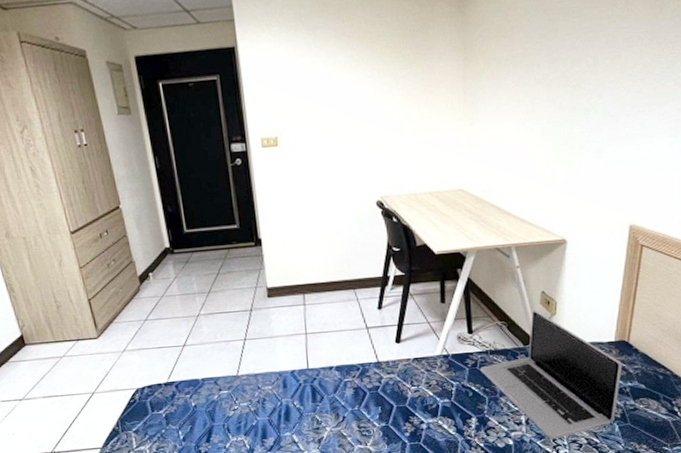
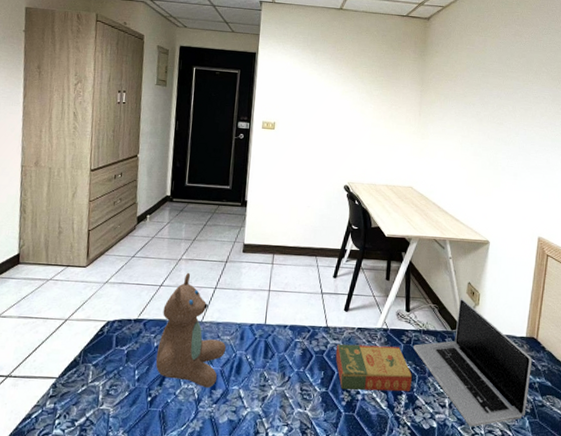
teddy bear: none [192,327,270,438] -> present [155,272,227,389]
book: none [391,372,481,422] -> present [335,344,412,392]

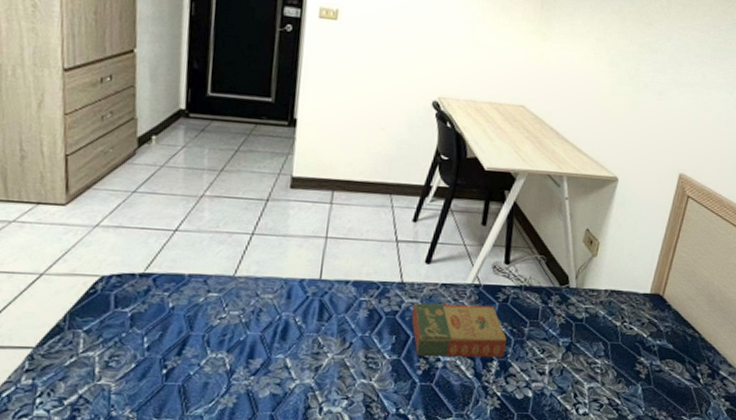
teddy bear: present [155,272,227,389] -> none [171,213,268,358]
laptop: present [413,298,532,427] -> none [511,247,654,396]

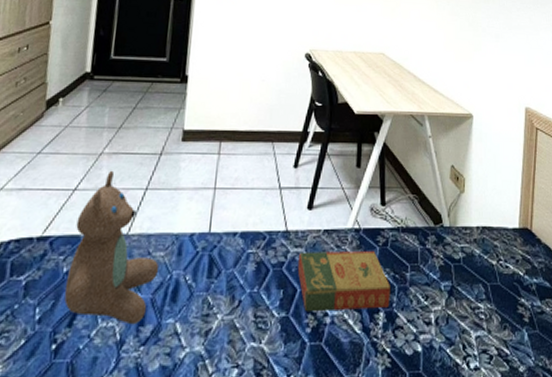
teddy bear: none [171,213,268,358] -> present [64,170,160,325]

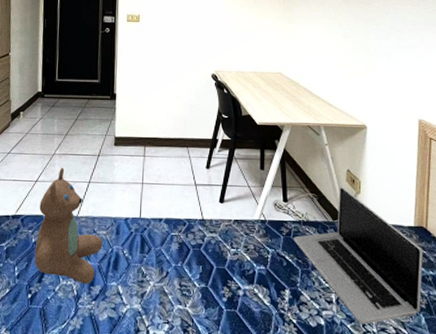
book: present [297,251,390,312] -> none [213,237,294,287]
laptop: none [391,185,527,348] -> present [294,186,423,325]

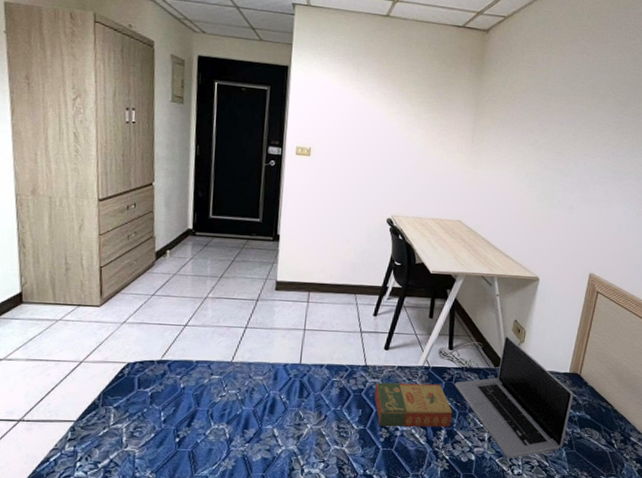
teddy bear: present [34,167,103,285] -> none [182,311,259,428]
book: none [213,237,294,287] -> present [374,382,452,428]

